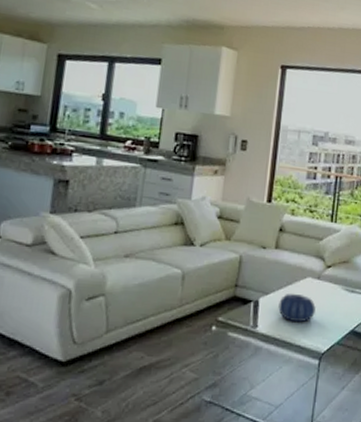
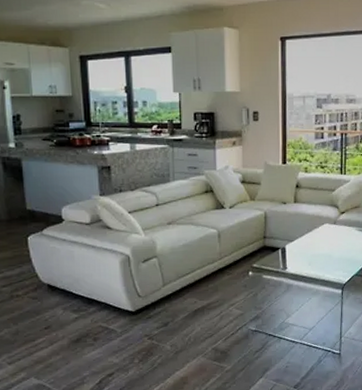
decorative bowl: present [278,293,316,323] -> none [302,238,334,262]

